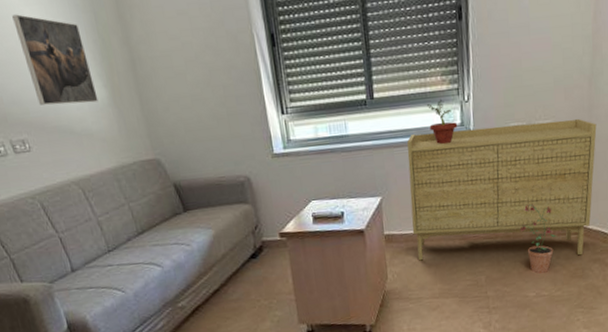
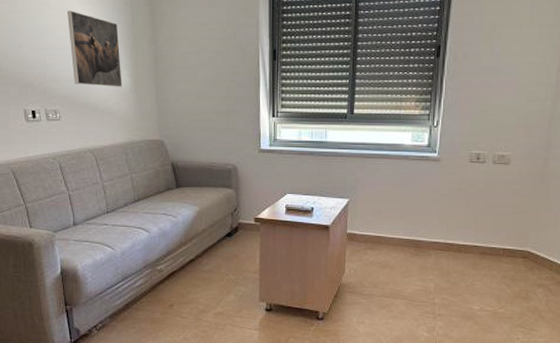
sideboard: present [407,118,597,261] -> none [372,149,552,278]
potted plant: present [426,99,458,145] -> none [399,121,425,161]
potted plant: present [520,204,558,273] -> none [471,225,506,289]

